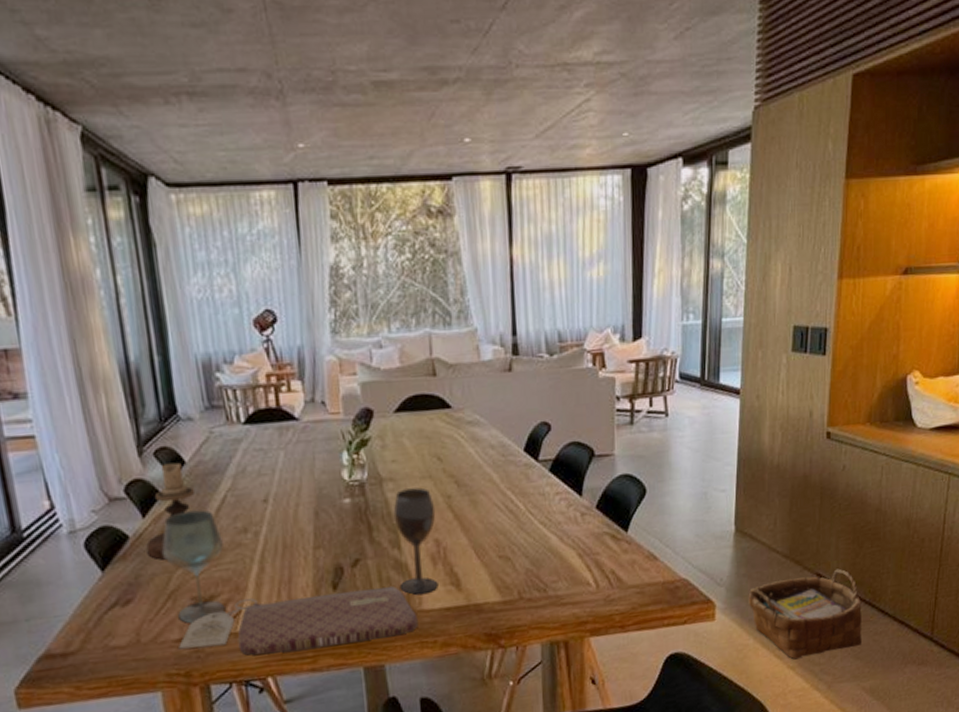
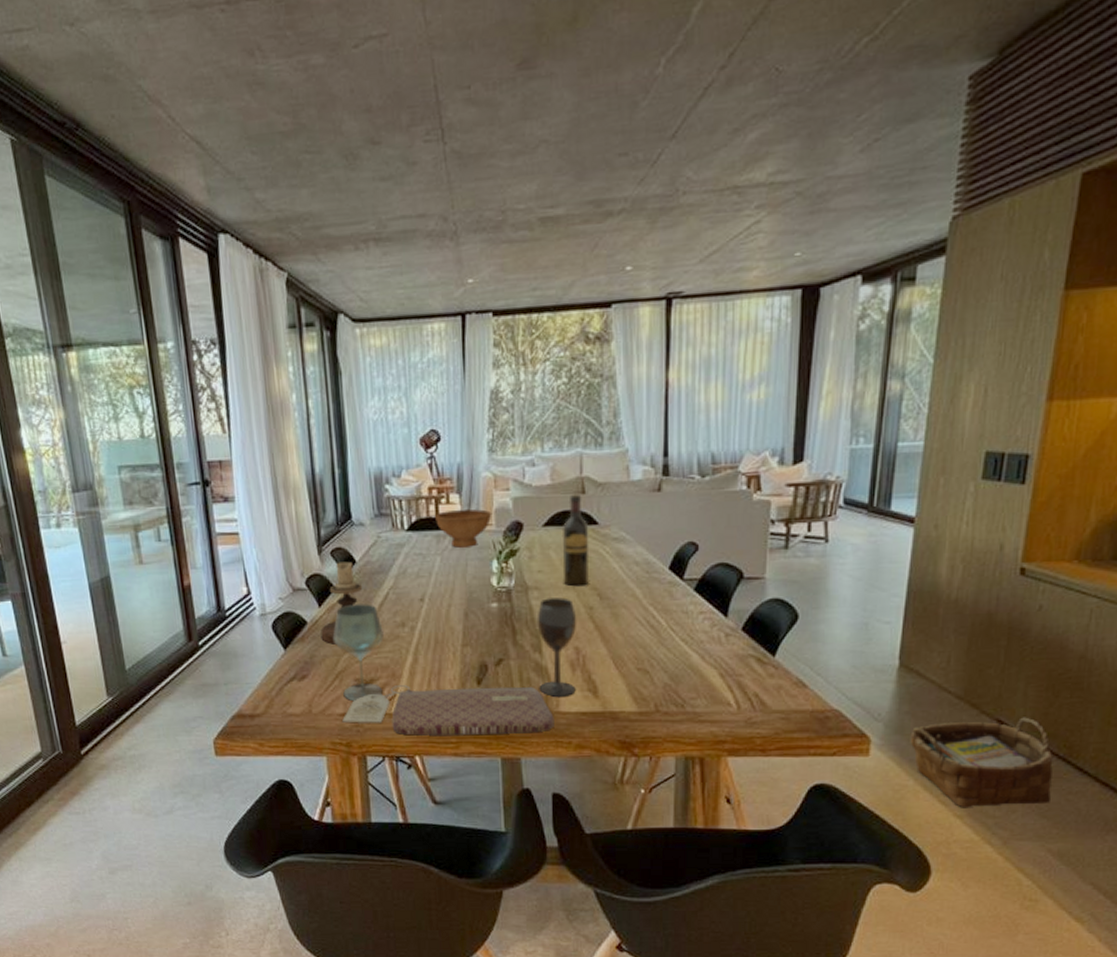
bowl: none [274,396,339,440] -> present [434,509,492,548]
wine bottle: none [414,376,446,475] -> present [562,494,590,587]

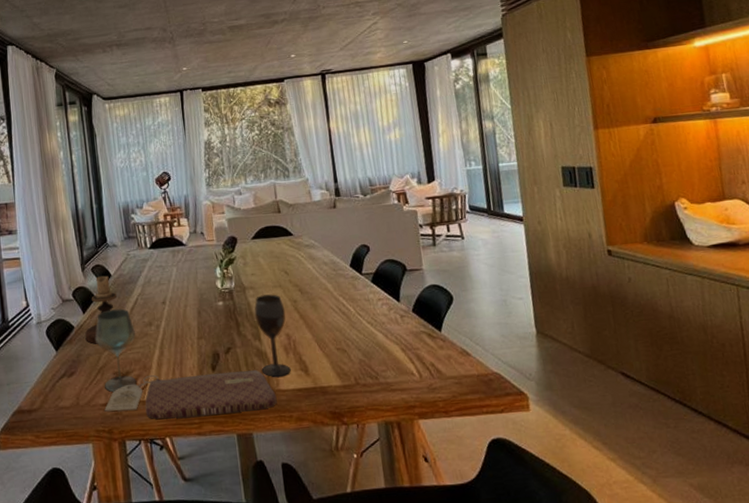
bowl: present [434,509,492,548] -> none [169,229,213,260]
wine bottle: present [562,494,590,587] -> none [266,213,292,285]
woven basket: present [910,717,1053,808] -> none [558,369,680,452]

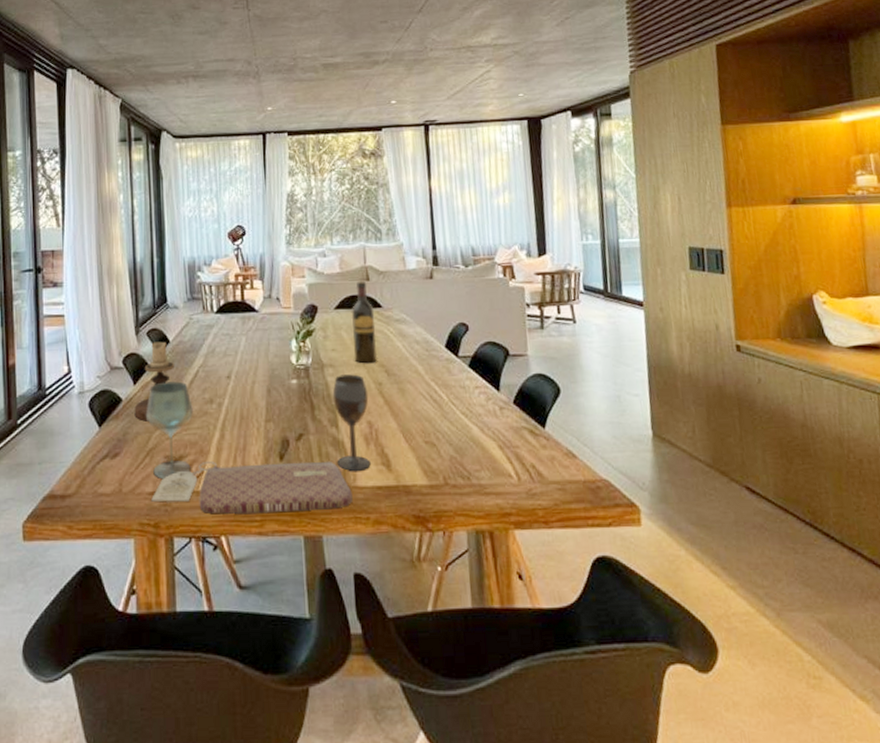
wine bottle: none [266,213,292,285] -> present [351,280,378,364]

